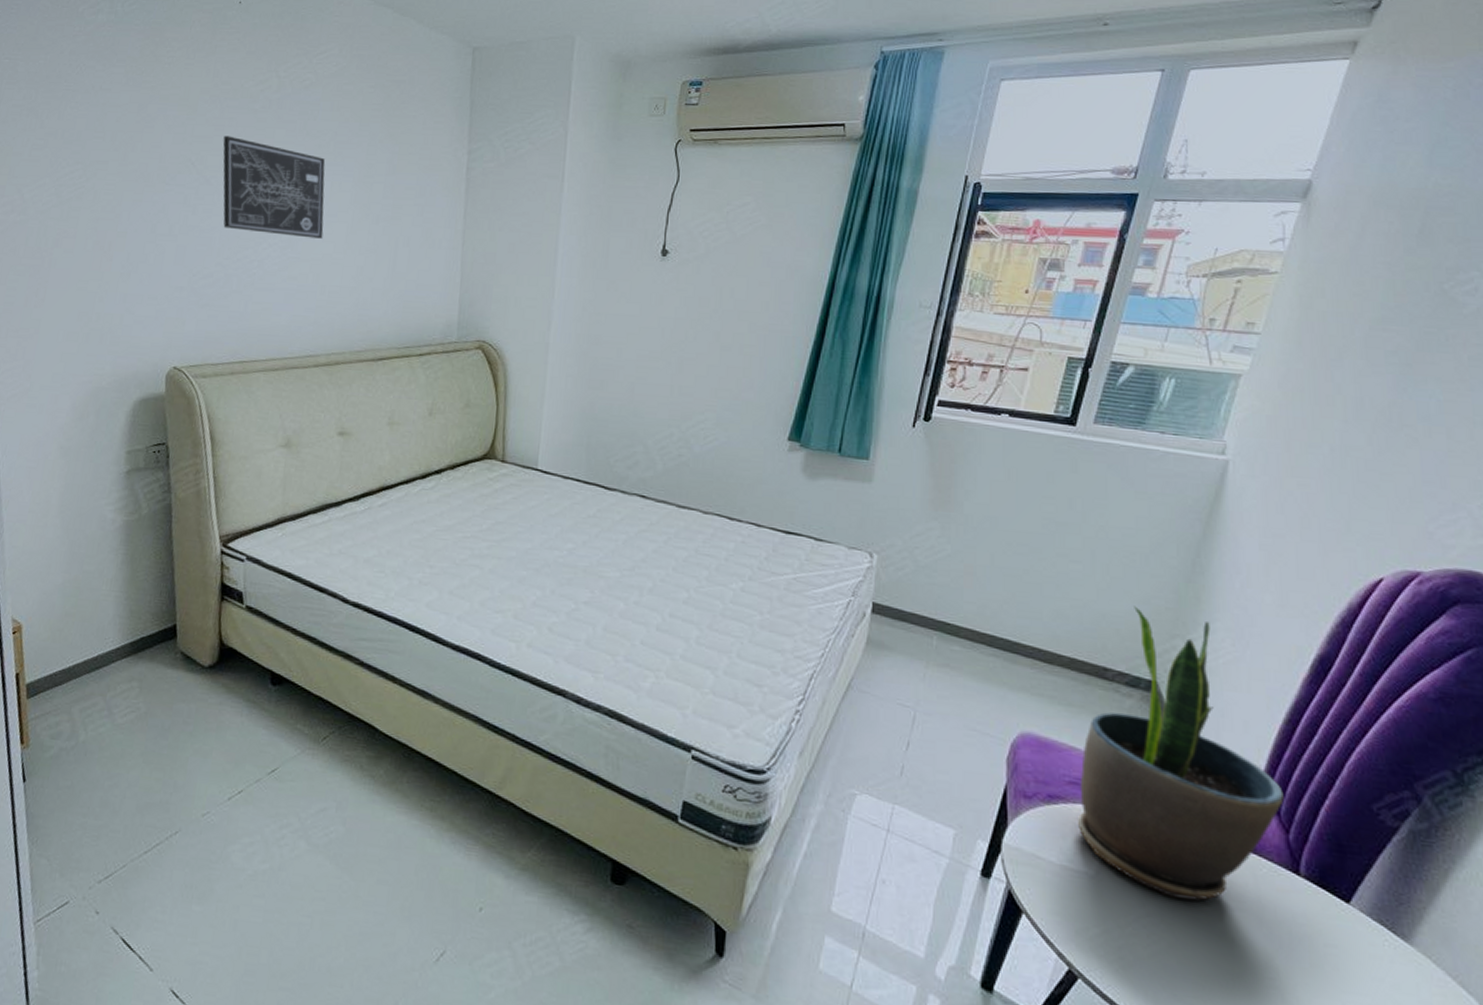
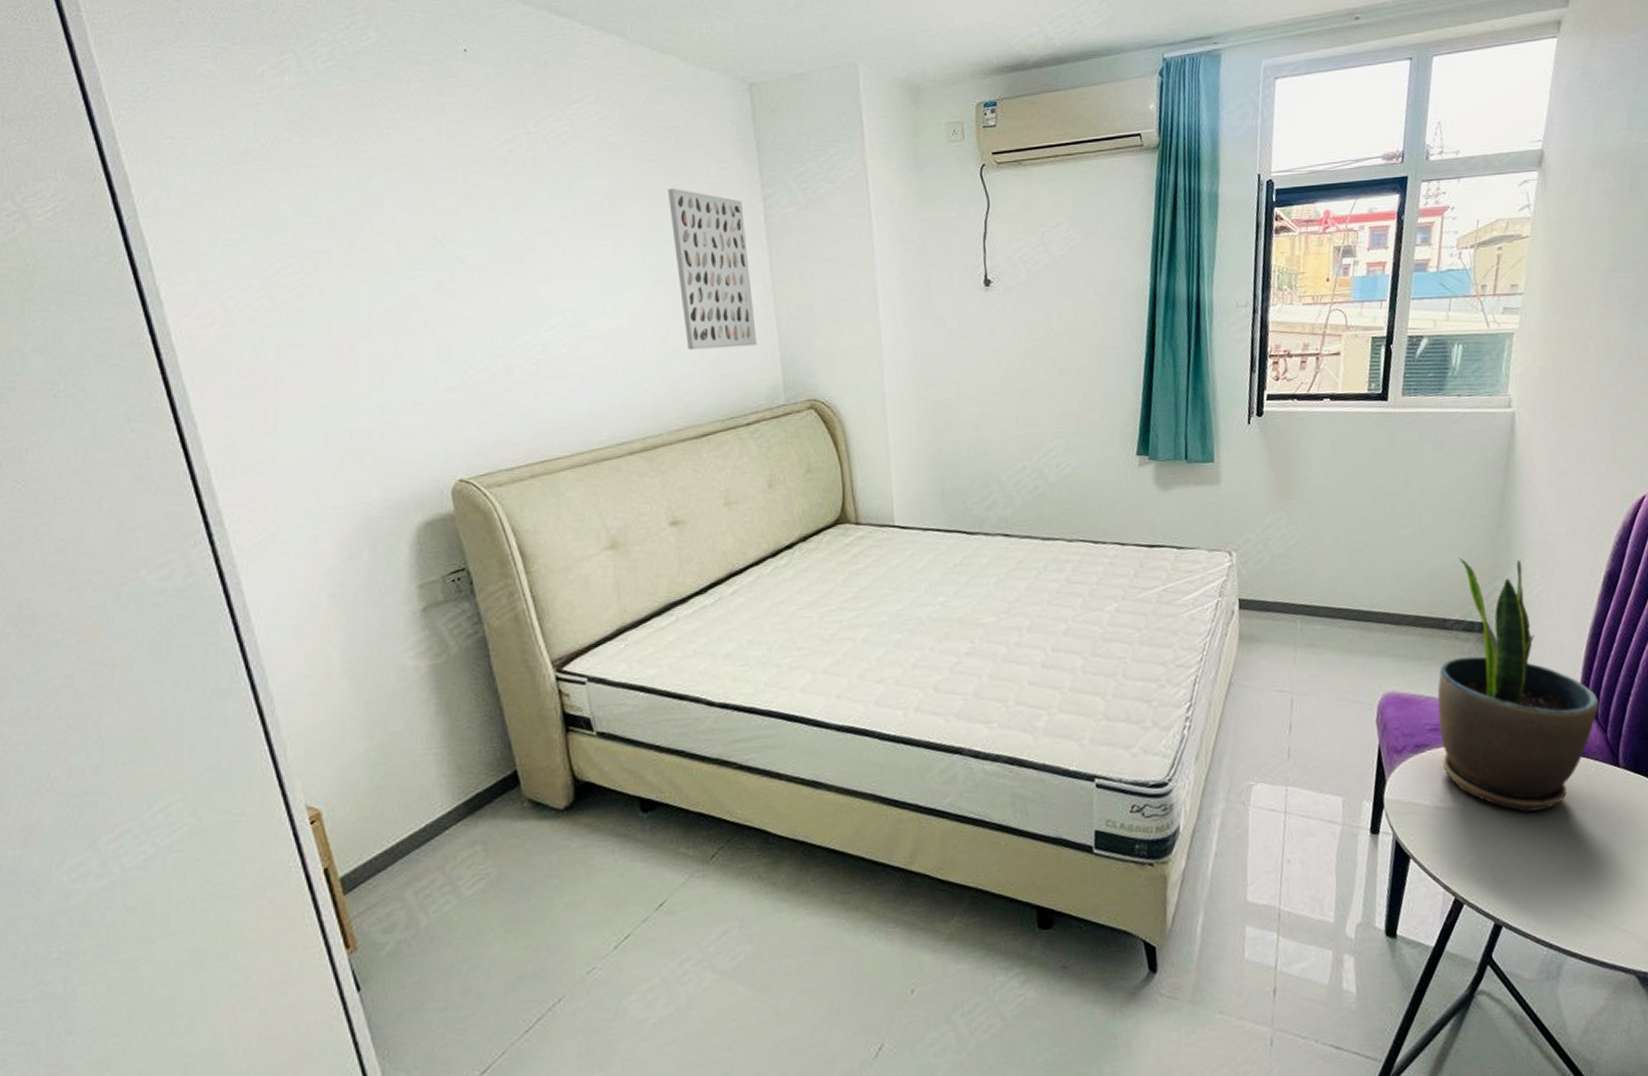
wall art: present [223,135,325,239] -> none [473,206,614,313]
wall art: none [379,135,449,285] -> present [668,187,757,350]

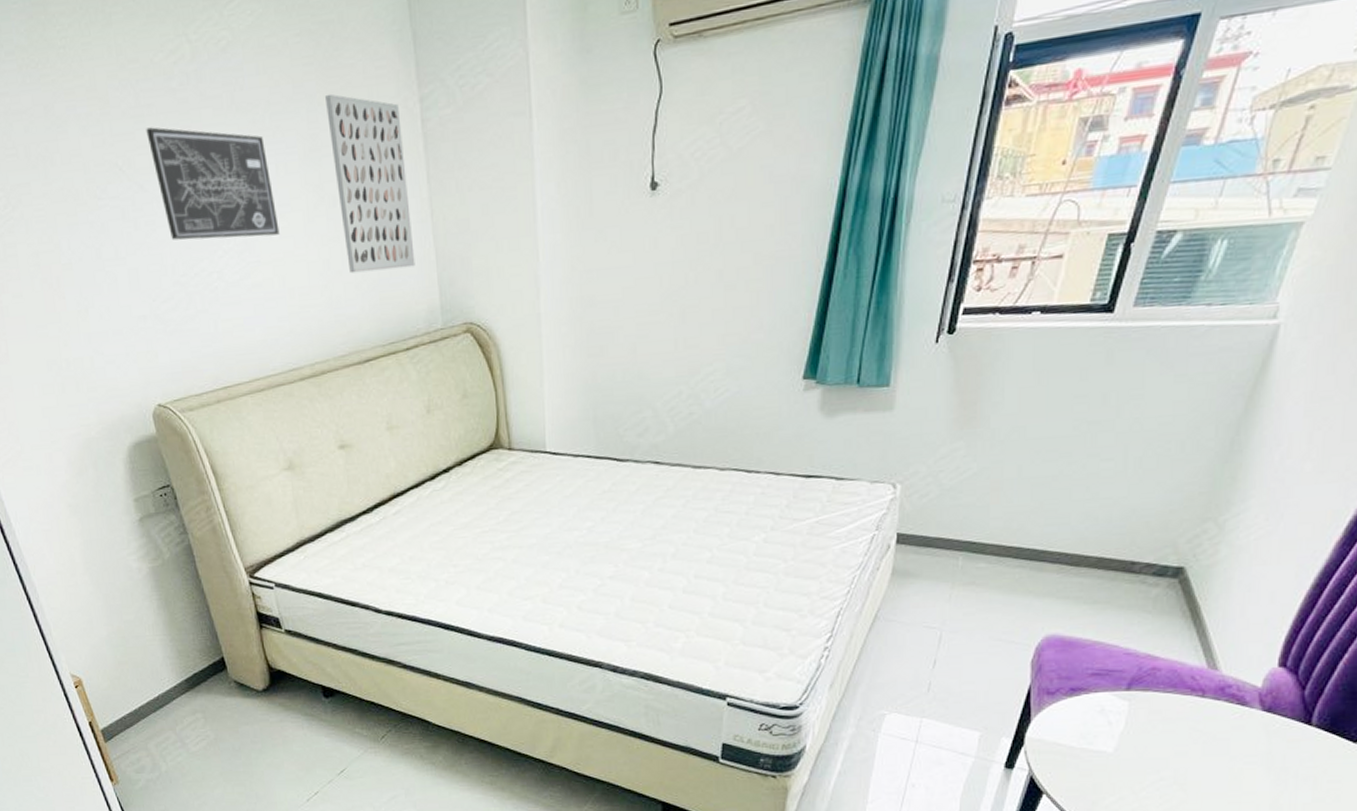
wall art: none [473,206,614,313] -> present [146,127,280,240]
potted plant: present [1437,557,1599,812] -> none [1099,495,1304,761]

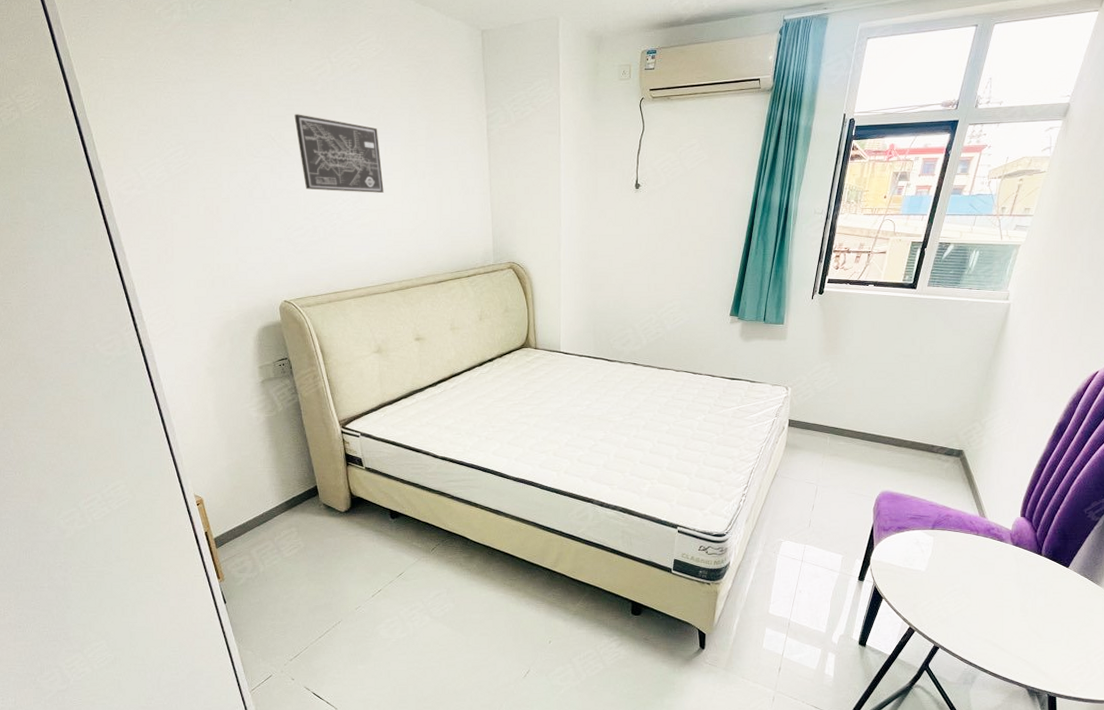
wall art: present [326,93,415,274] -> none [423,106,477,223]

